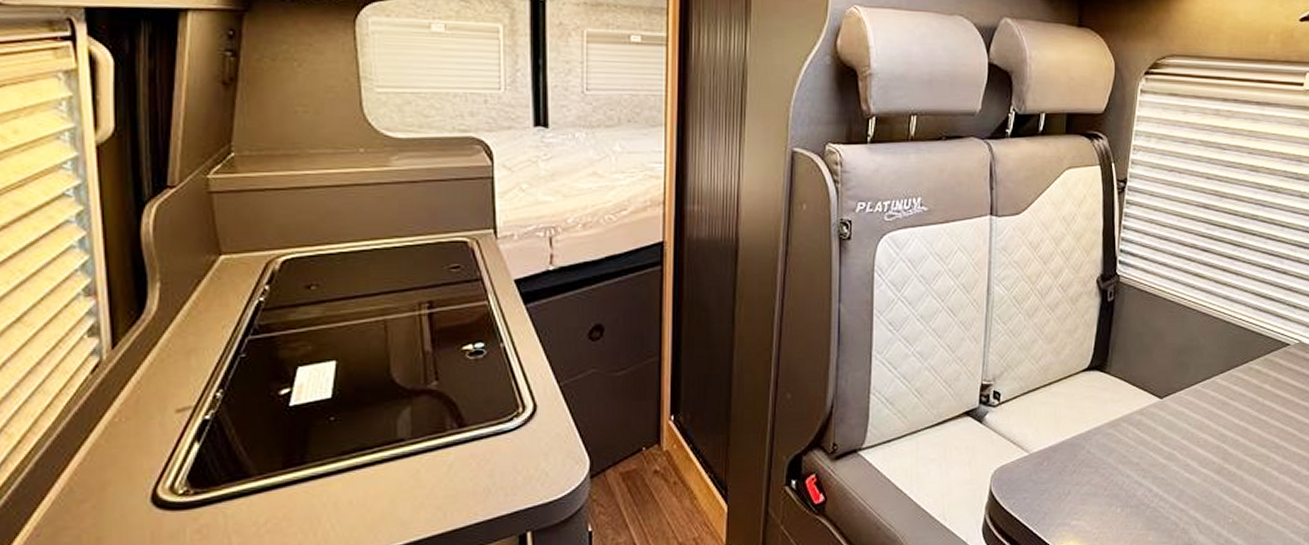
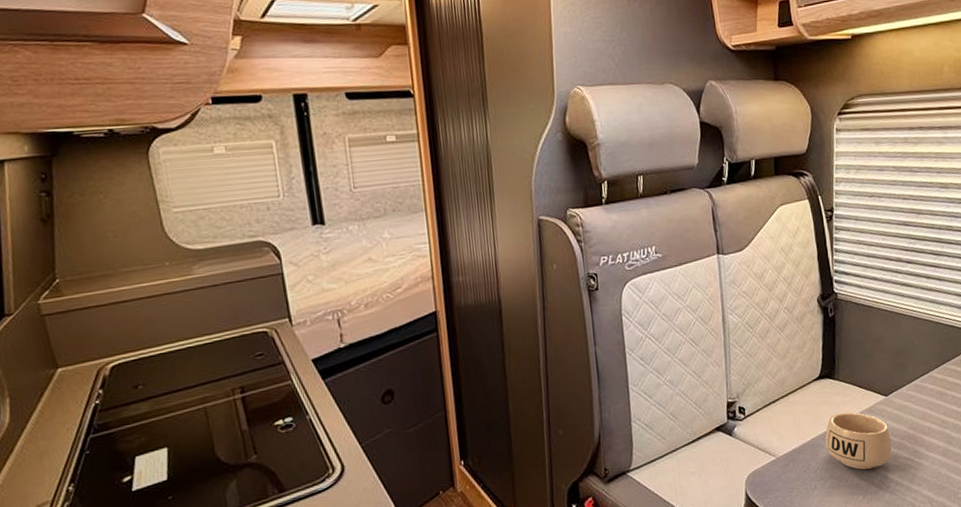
mug: none [1087,411,1161,480] -> present [825,412,892,470]

